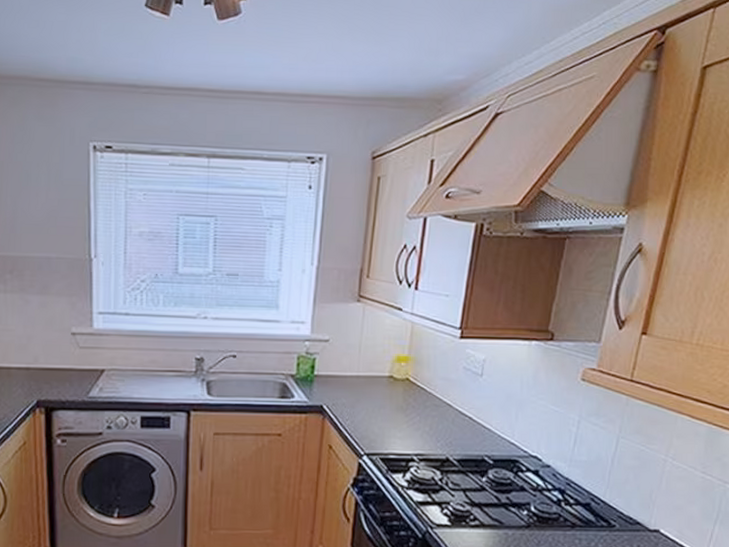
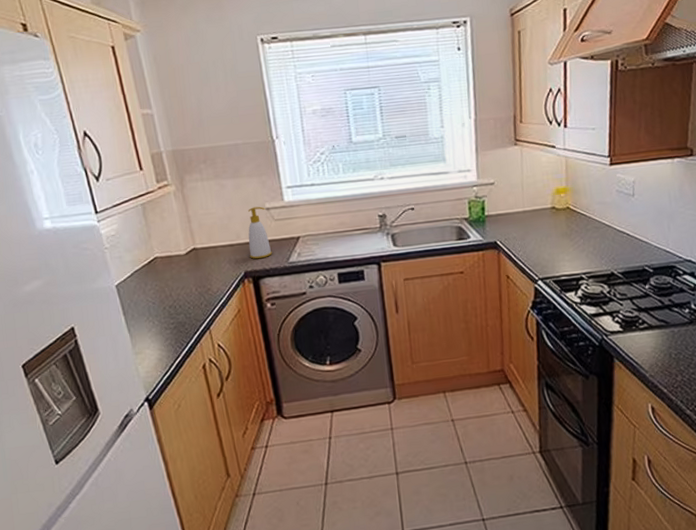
soap bottle: none [46,329,71,388] -> present [248,206,272,259]

